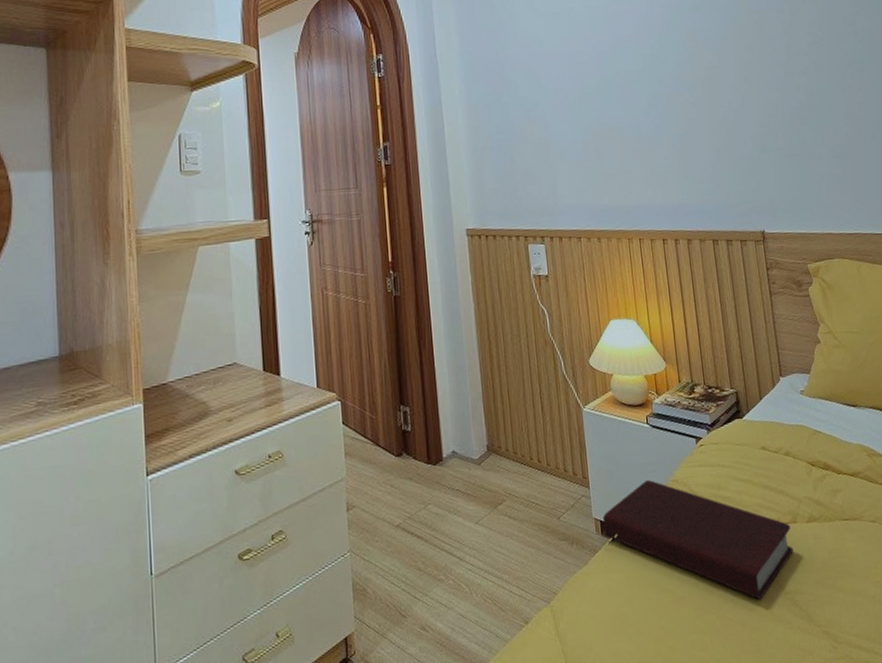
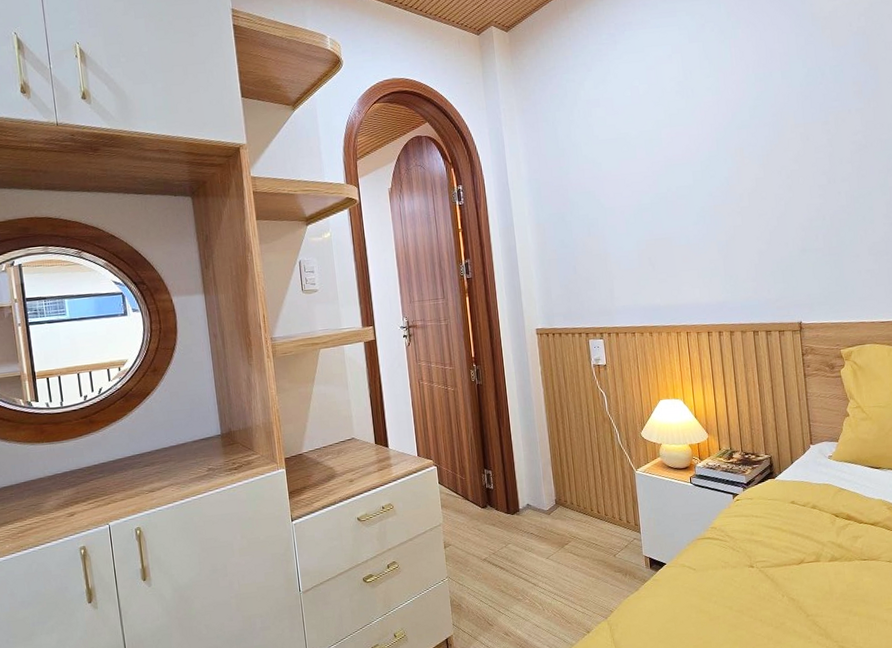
book: present [602,480,793,601] -> none [651,527,816,621]

